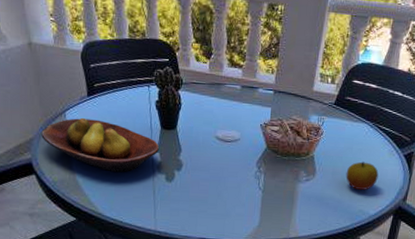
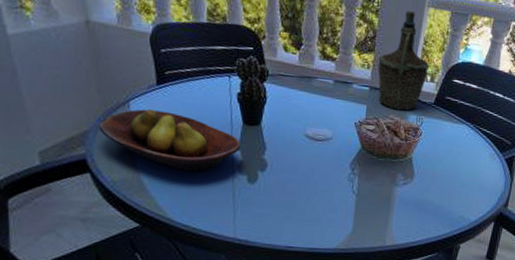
bottle: none [281,17,331,112] -> present [377,11,430,111]
apple: present [346,161,379,190] -> none [445,165,480,195]

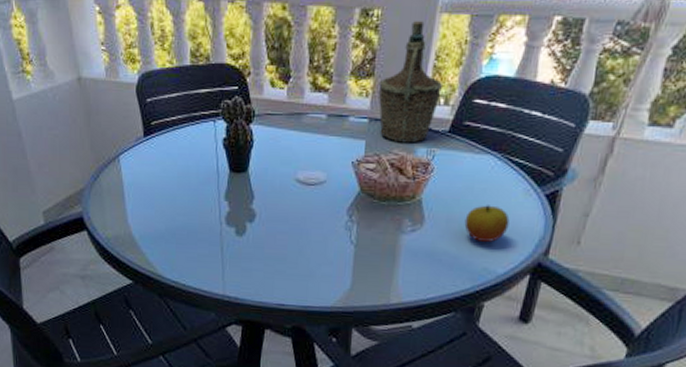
fruit bowl: present [99,108,241,172] -> none [93,162,228,226]
apple: none [445,165,480,195] -> present [464,205,510,242]

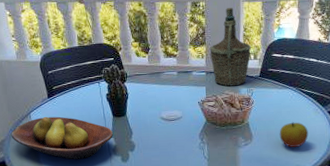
fruit bowl: none [93,162,228,226] -> present [11,116,114,160]

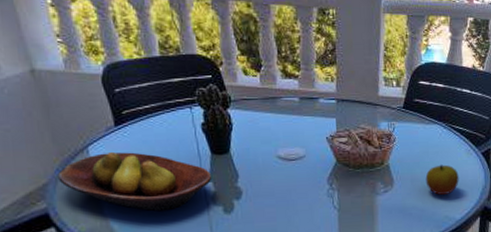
bottle: present [209,8,252,87] -> none [341,19,394,119]

